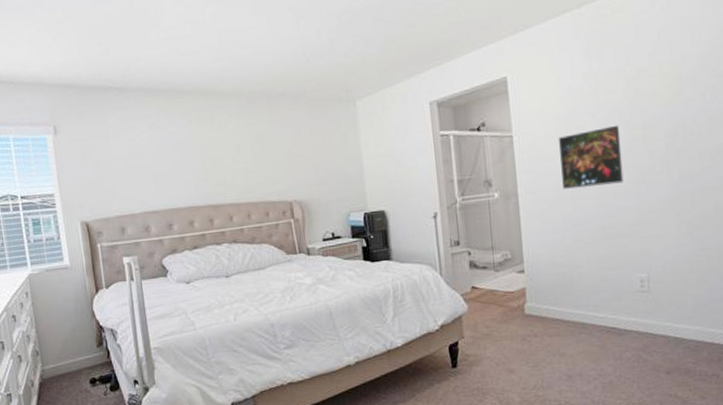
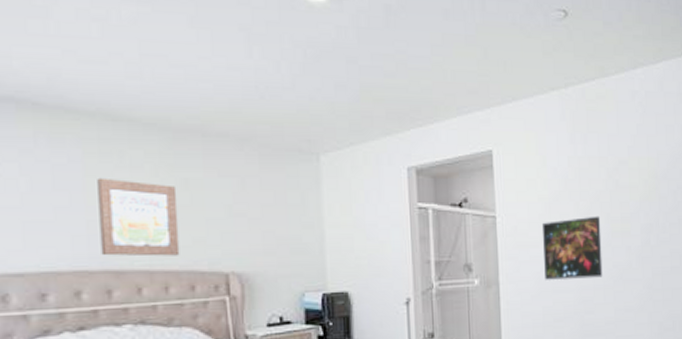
wall art: none [198,138,257,195] -> present [97,177,180,257]

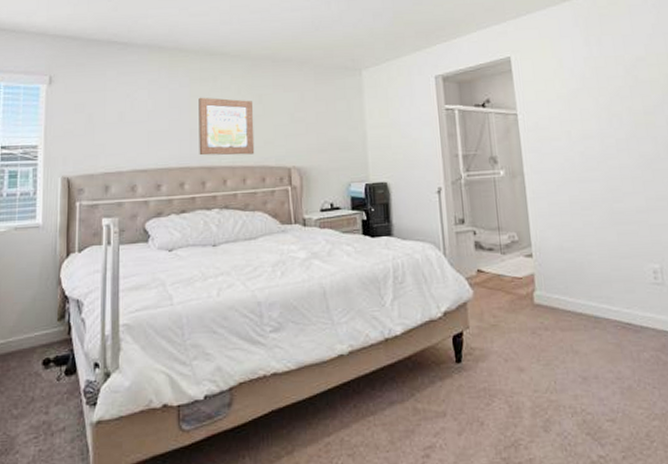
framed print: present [541,216,603,280] -> none [562,109,630,170]

